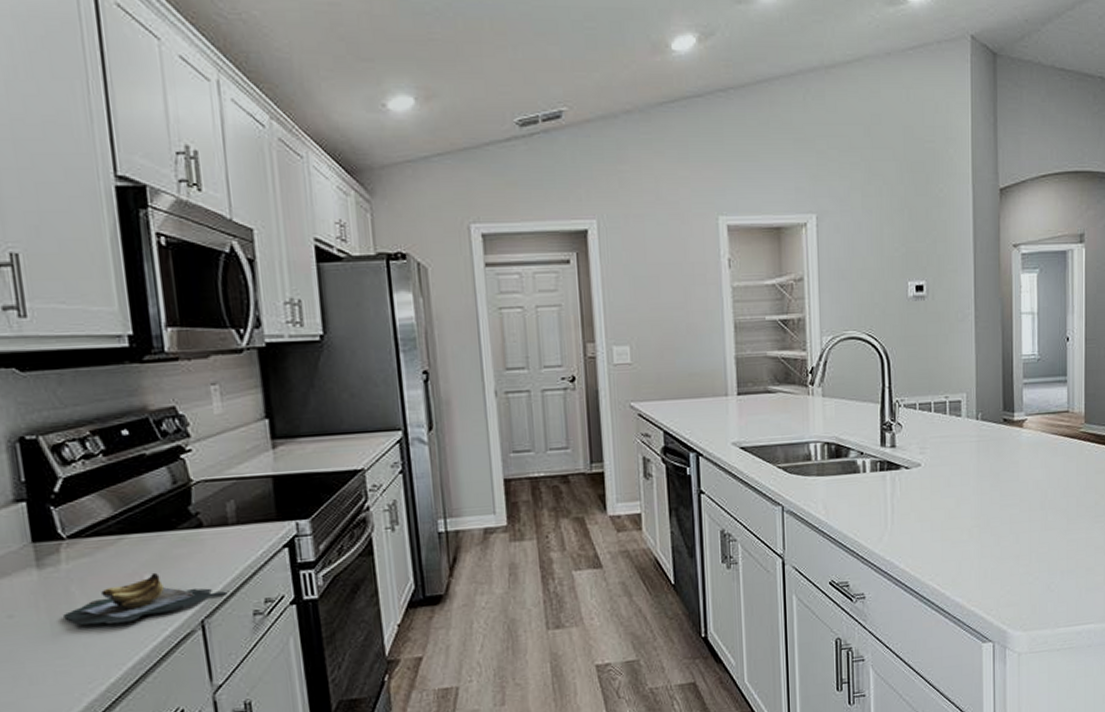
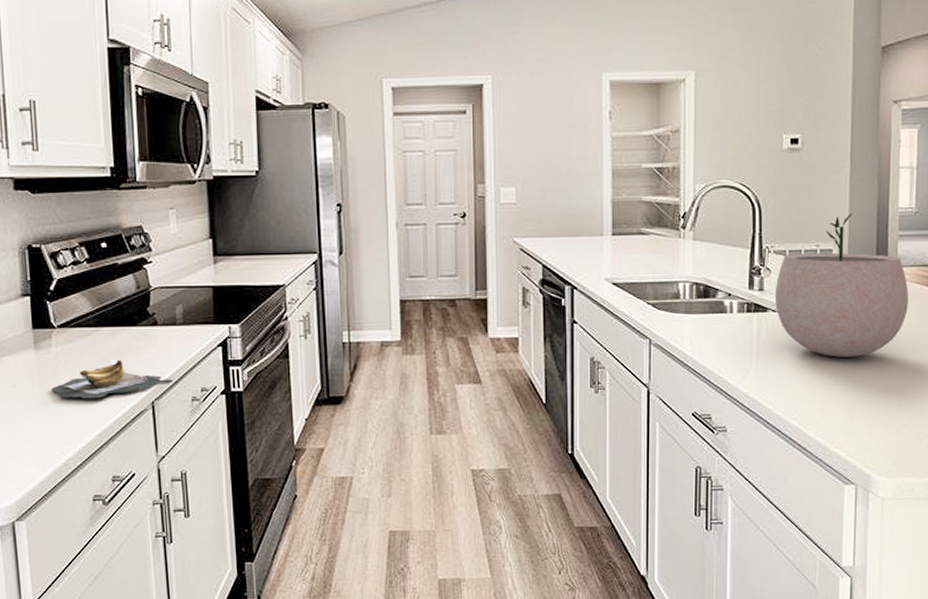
plant pot: none [906,363,1035,513] -> present [774,214,909,357]

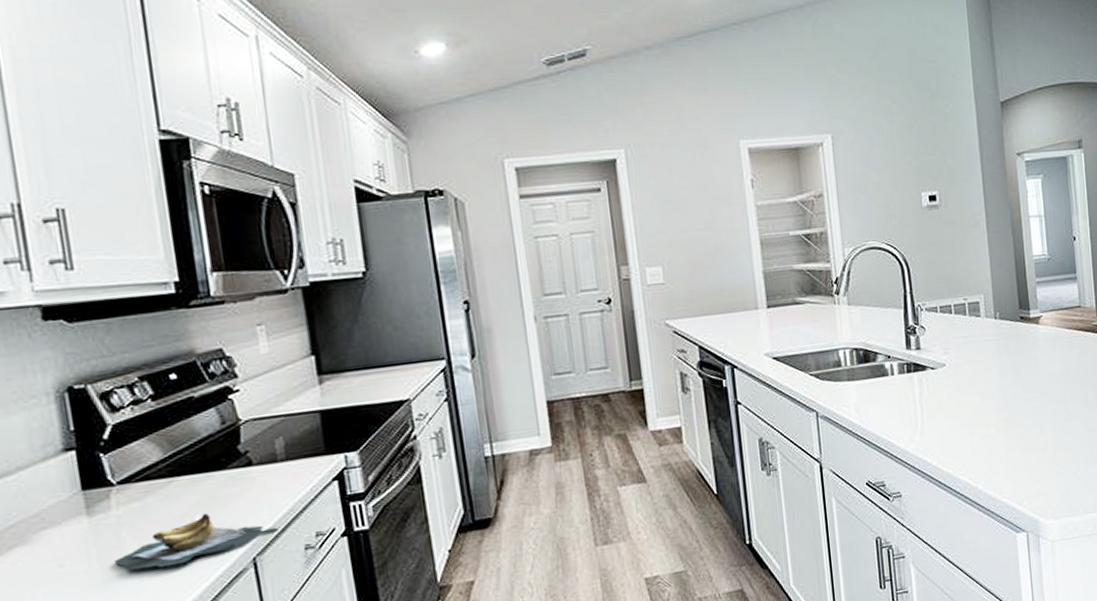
plant pot: present [774,214,909,357] -> none [931,265,1053,408]

